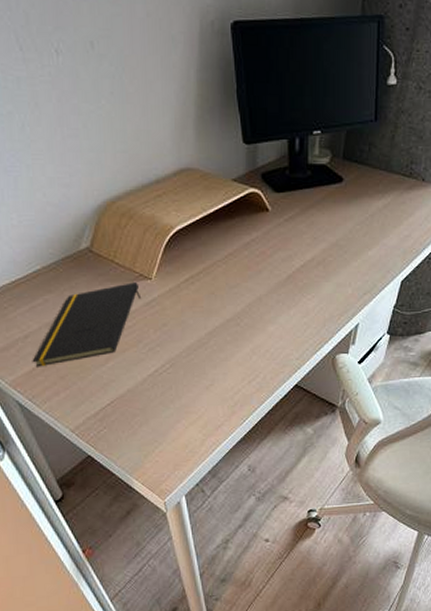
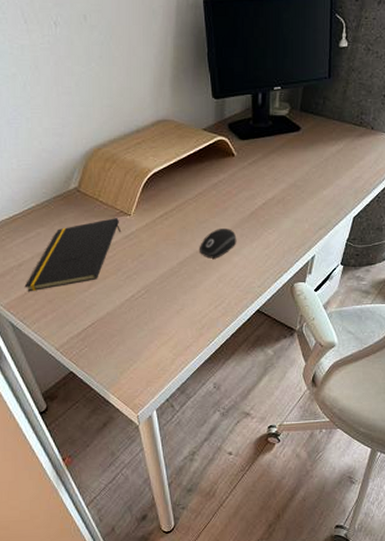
computer mouse: none [231,294,272,328] -> present [200,229,237,259]

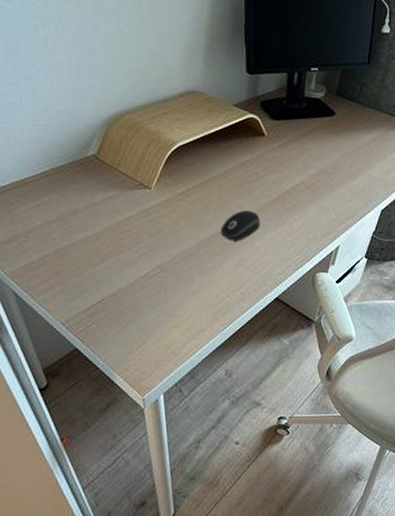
notepad: present [24,218,122,292] -> none [31,190,140,261]

